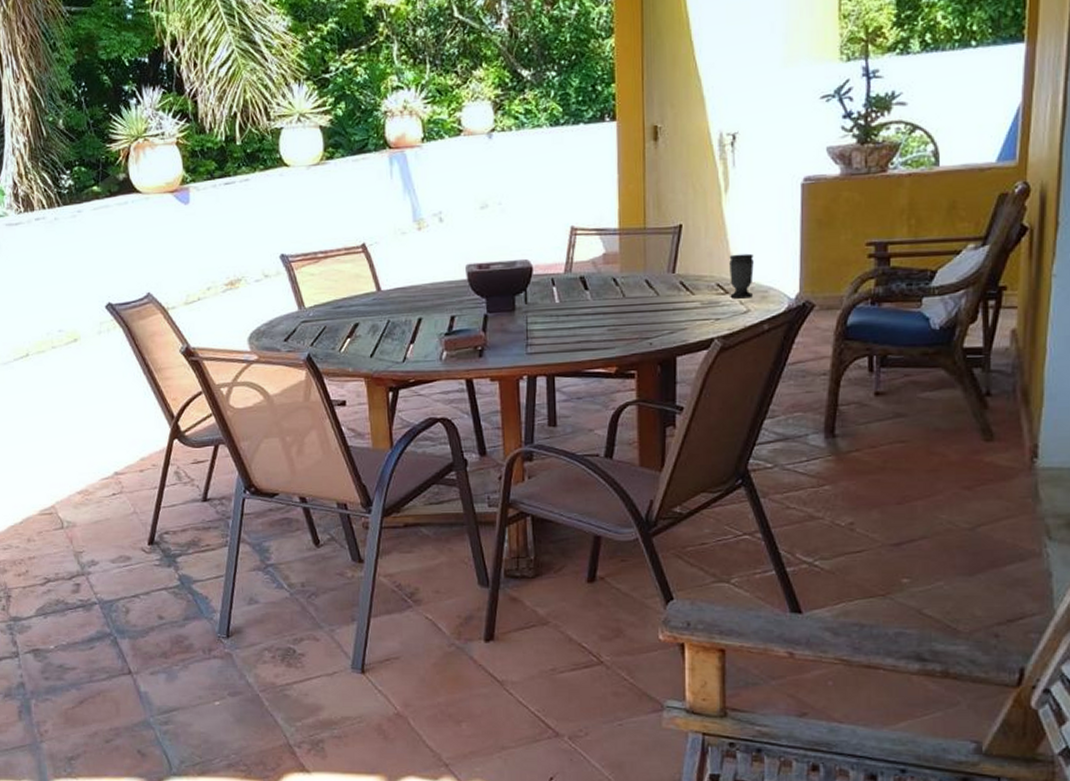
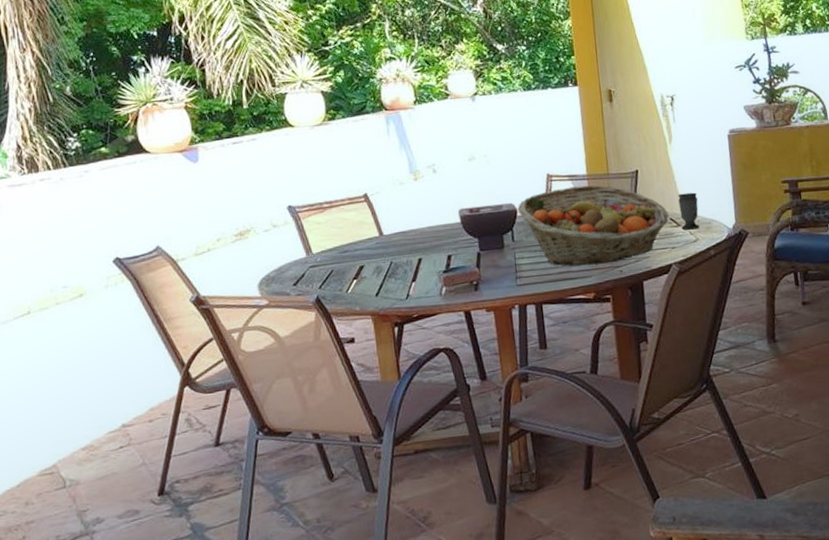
fruit basket: none [533,241,716,335] -> present [517,185,670,266]

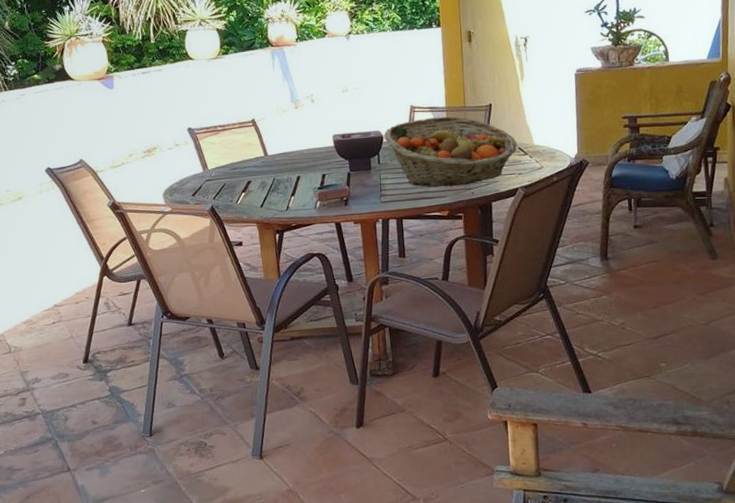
cup: present [678,192,699,230] -> none [527,125,545,158]

